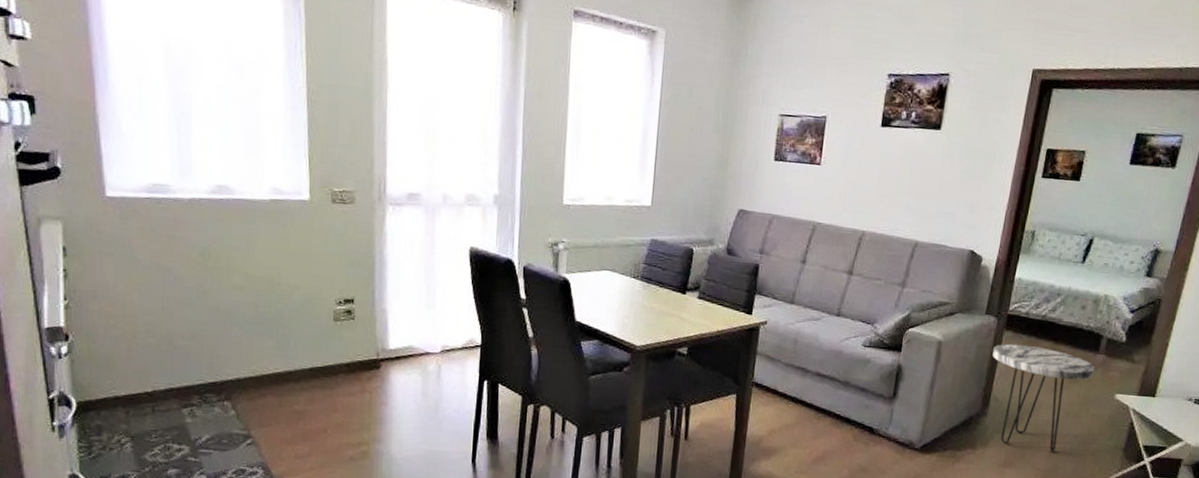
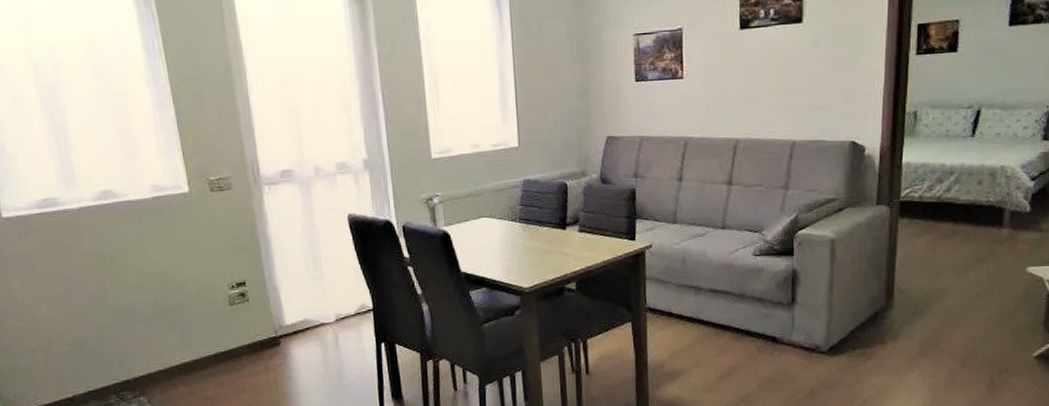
side table: present [992,343,1095,452] -> none [890,230,1001,336]

